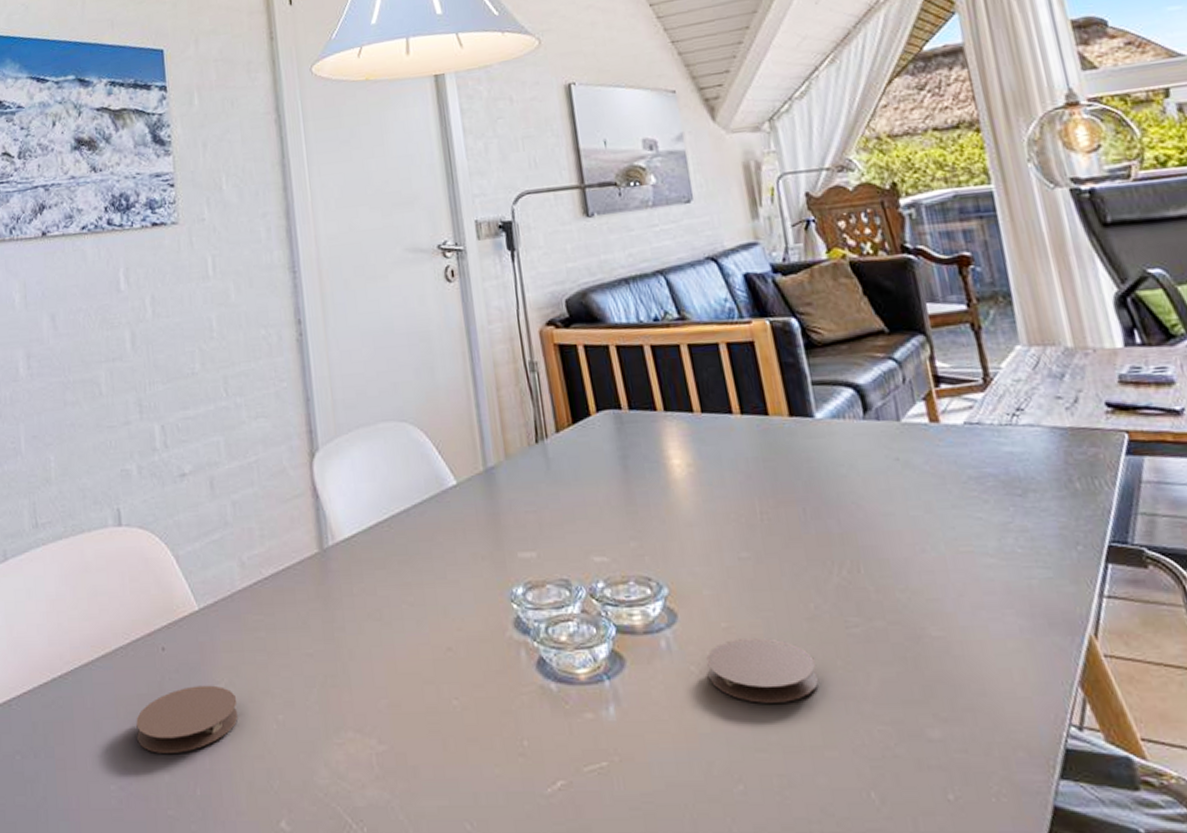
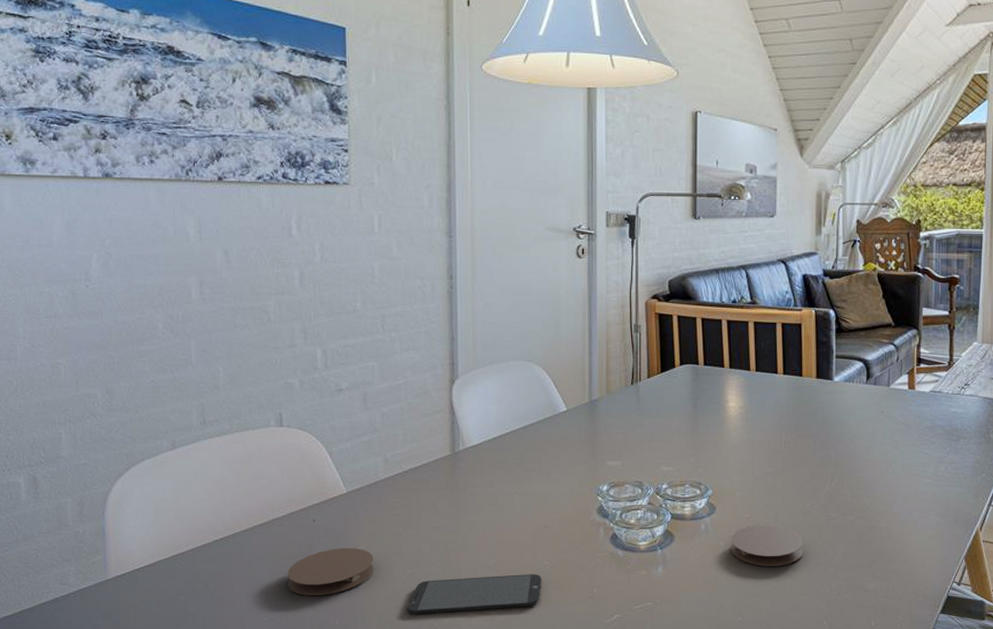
smartphone: none [282,719,453,780] -> present [407,574,541,614]

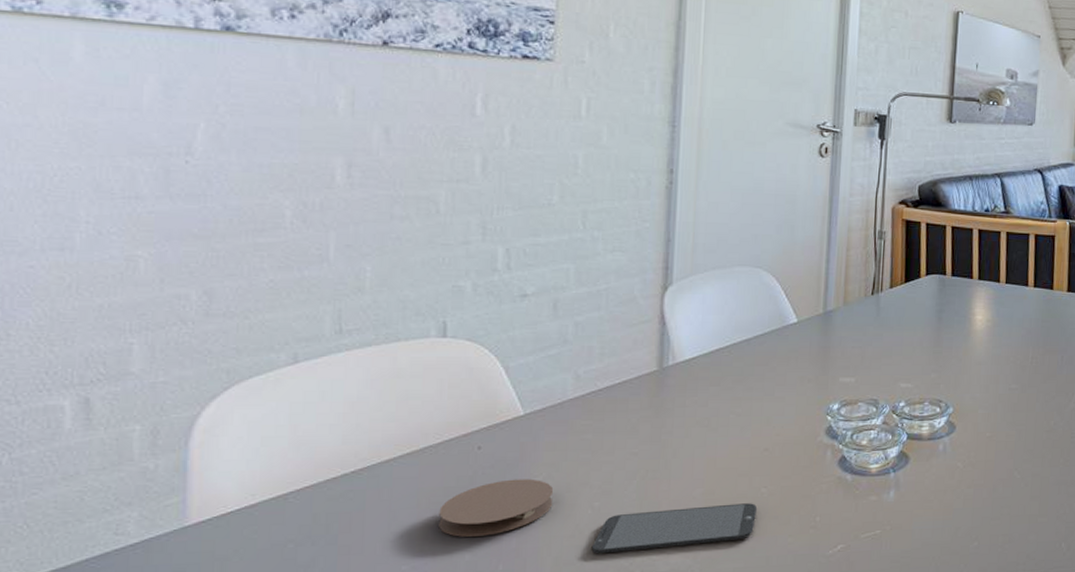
coaster: present [731,524,804,566] -> none [970,443,1046,488]

